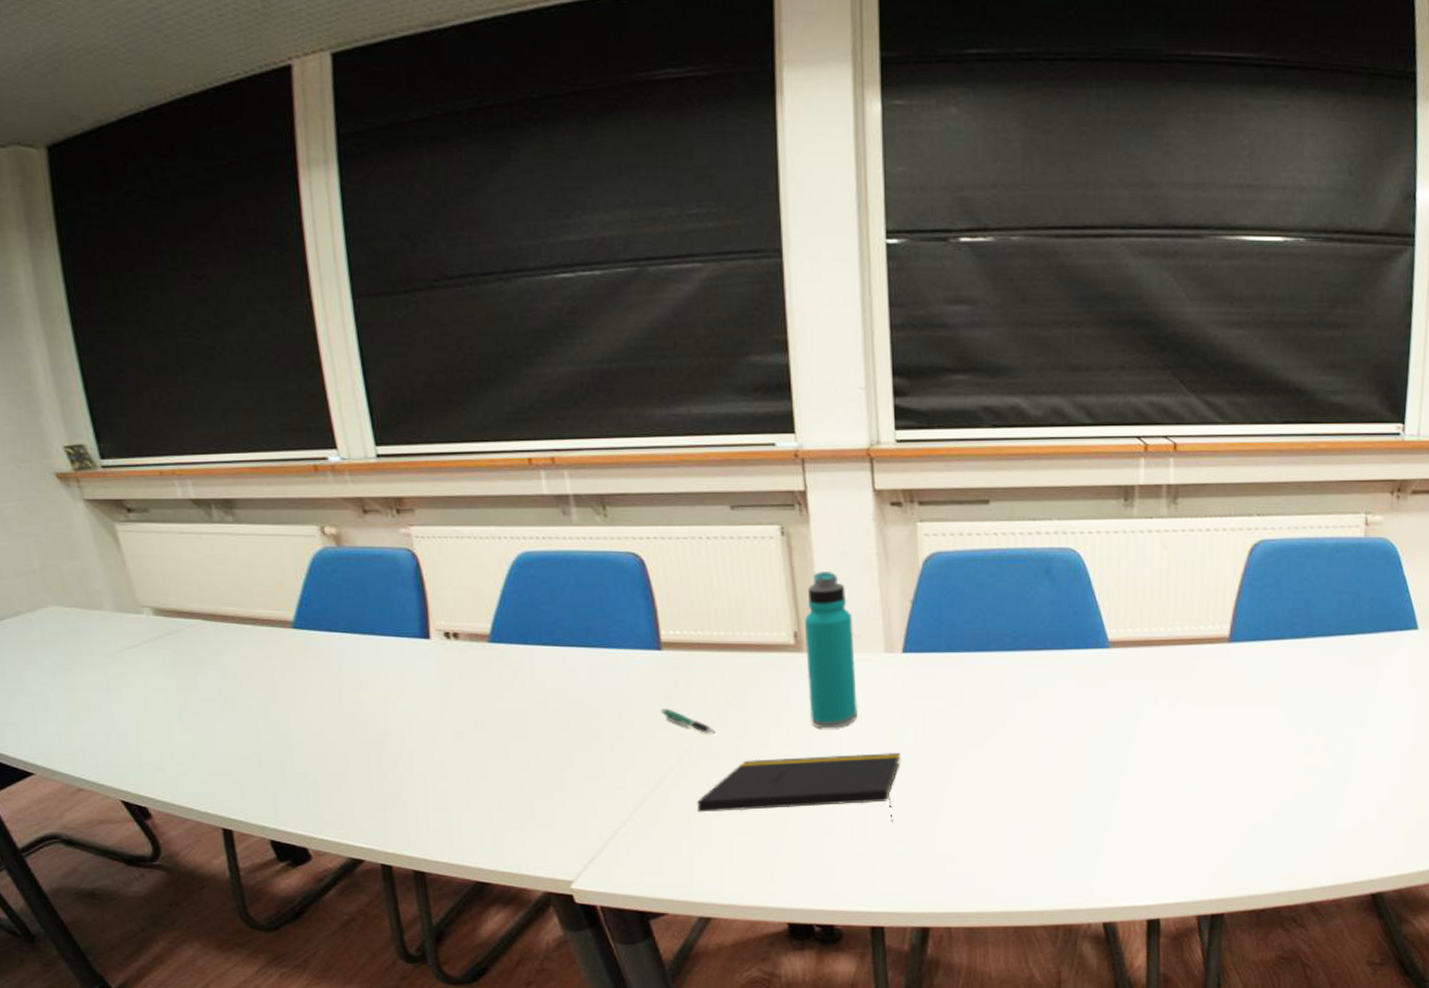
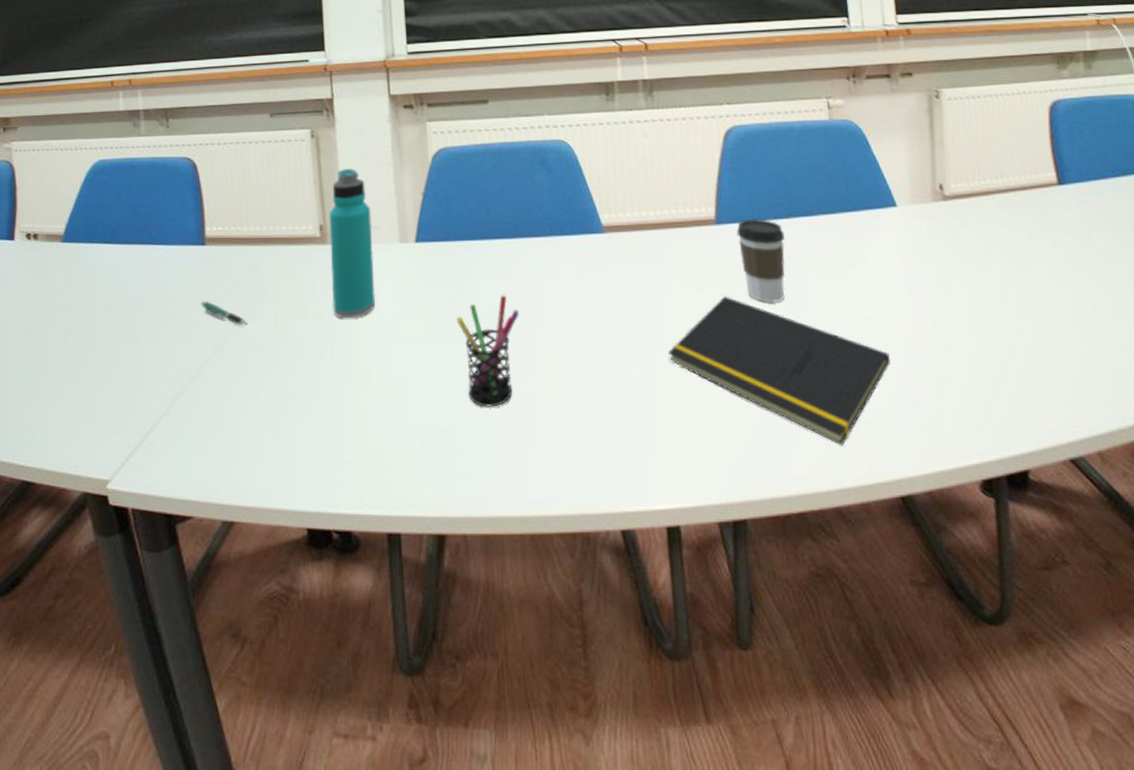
notepad: present [697,752,900,823] -> none [228,341,415,416]
pen holder: none [946,708,1013,815] -> present [456,295,519,407]
notepad: none [1164,713,1384,851] -> present [667,296,890,446]
coffee cup: none [1250,638,1299,722] -> present [736,219,786,304]

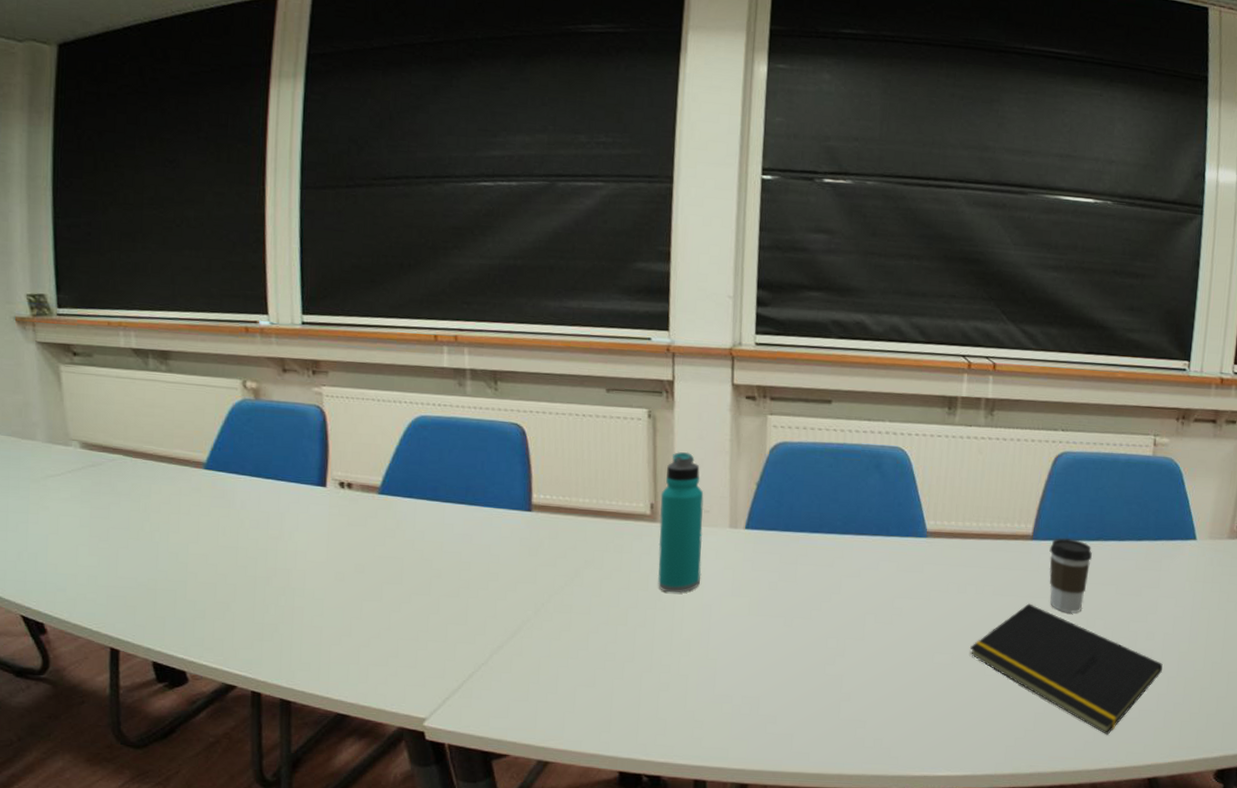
pen: present [200,301,248,326] -> none [524,564,572,591]
pen holder: present [456,295,519,407] -> none [777,584,838,682]

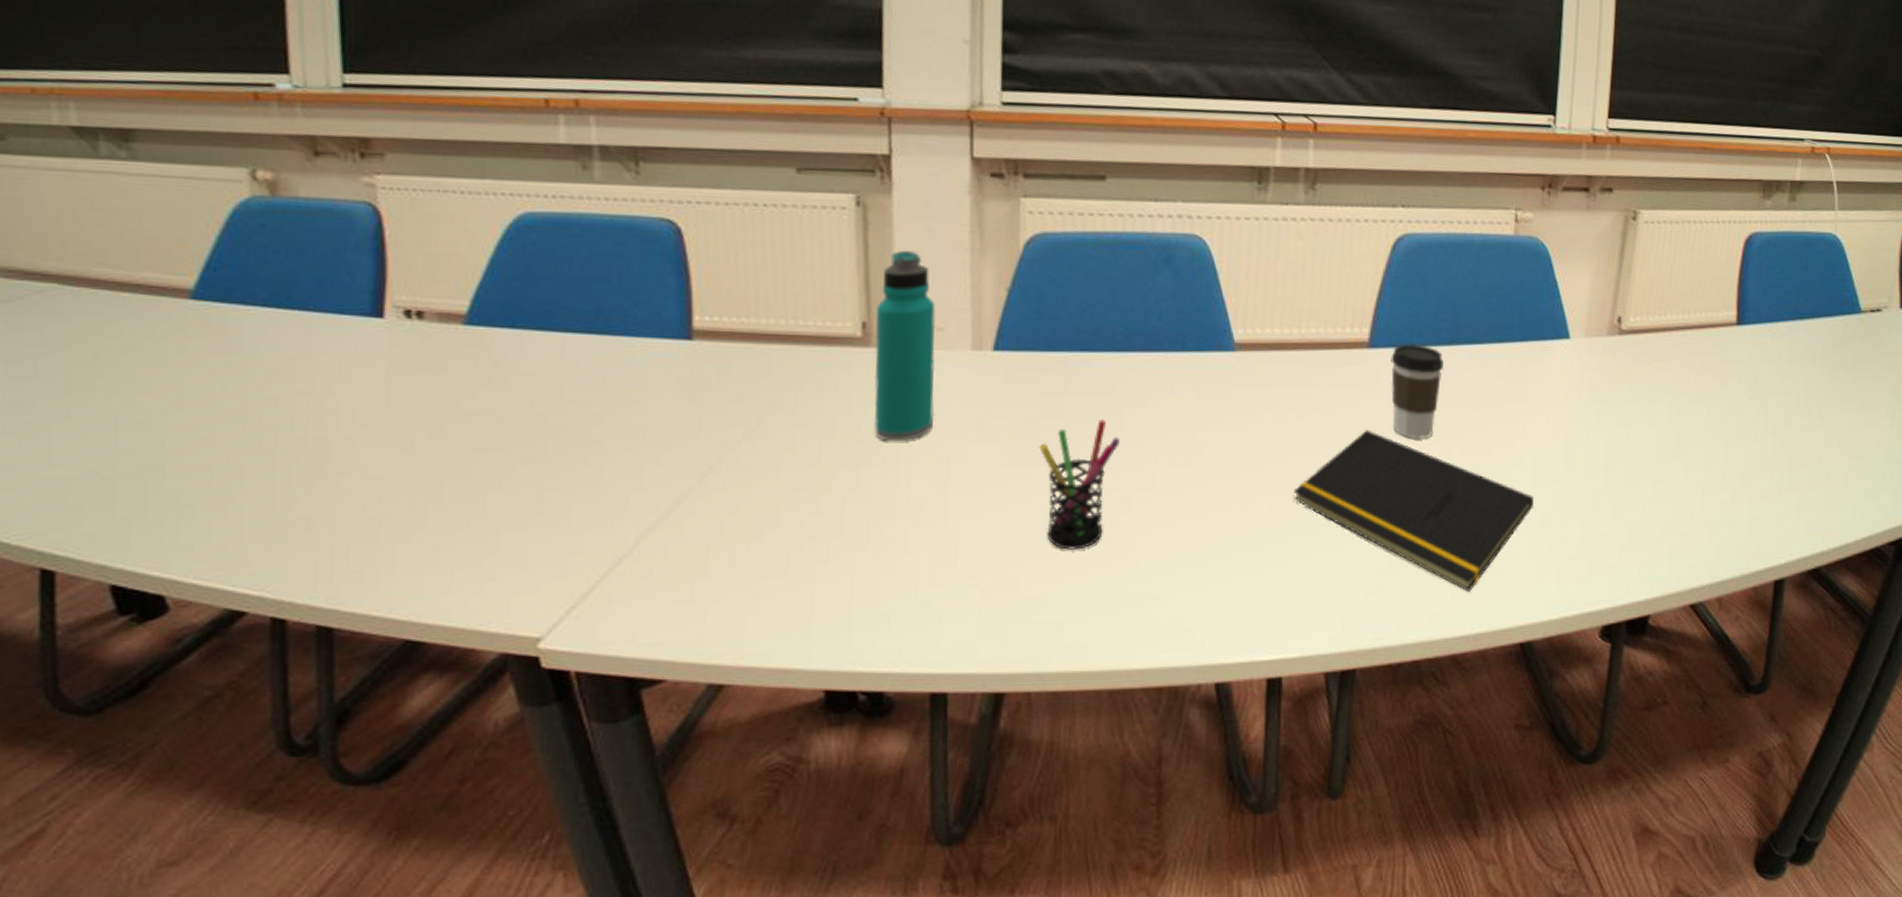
pen holder: none [777,584,838,682] -> present [1039,419,1120,550]

